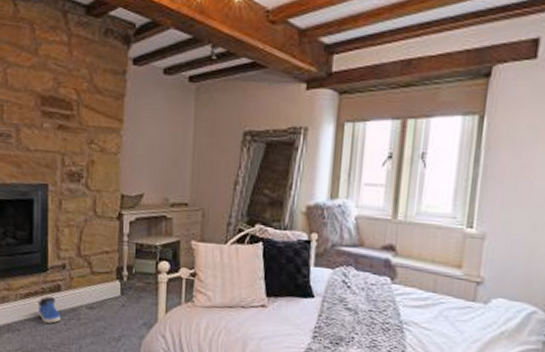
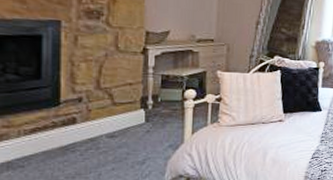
sneaker: present [37,296,61,324] -> none [47,129,76,156]

